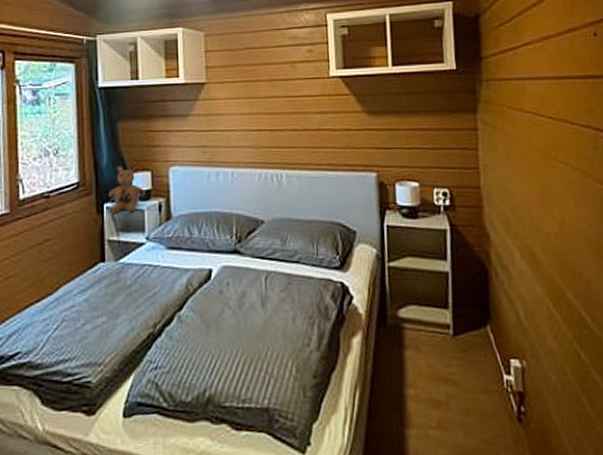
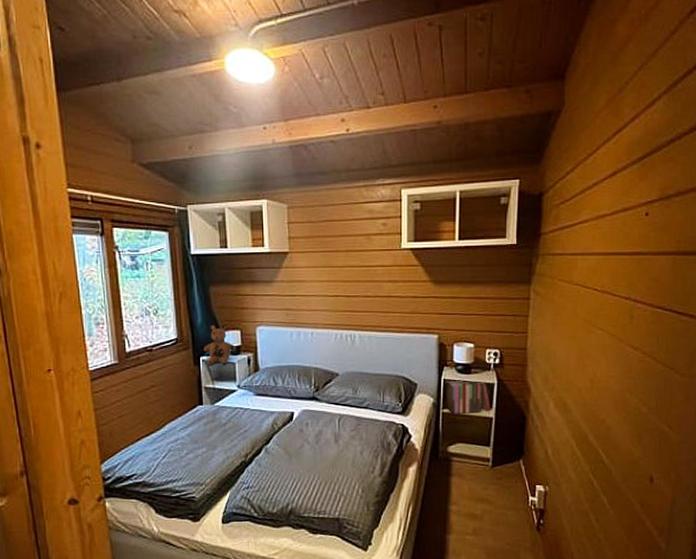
books: none [390,224,445,268] -> present [446,378,491,414]

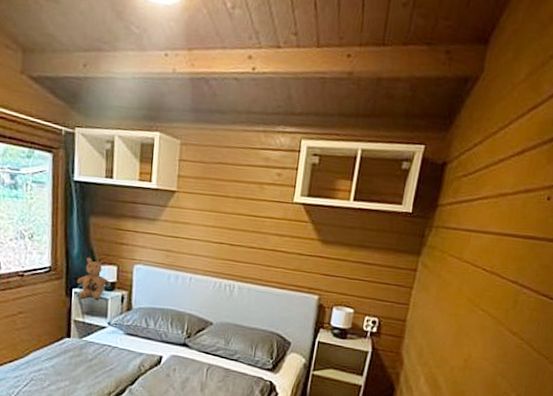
books: present [446,378,491,414] -> none [317,342,362,379]

